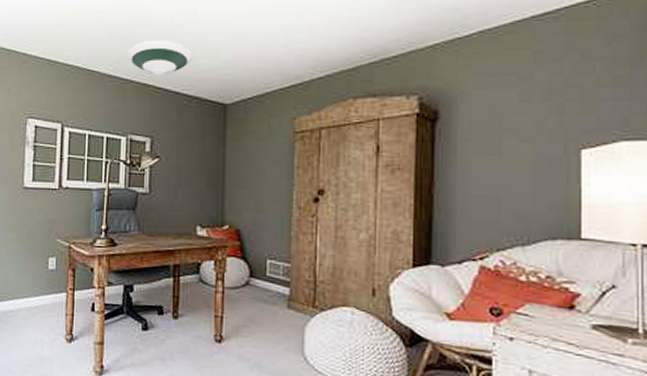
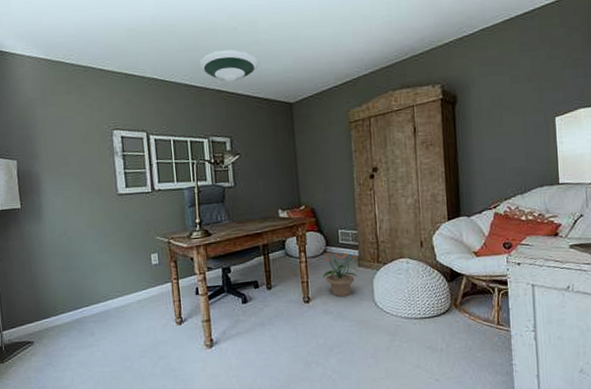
potted plant: none [242,285,287,343] -> present [323,252,358,297]

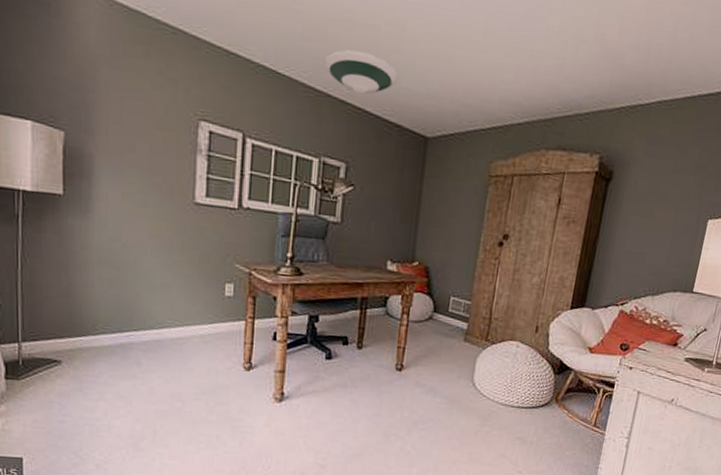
potted plant: present [323,252,358,297] -> none [423,320,465,372]

